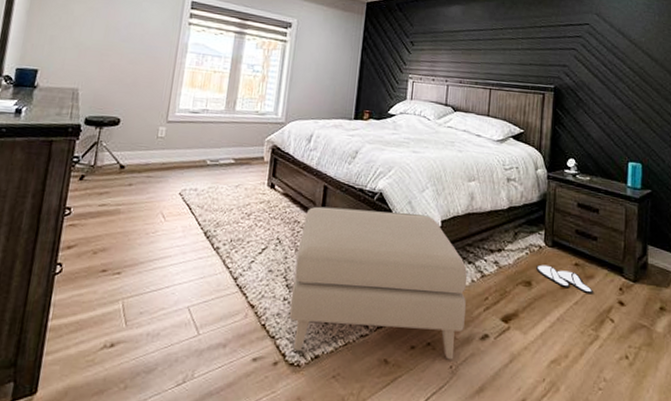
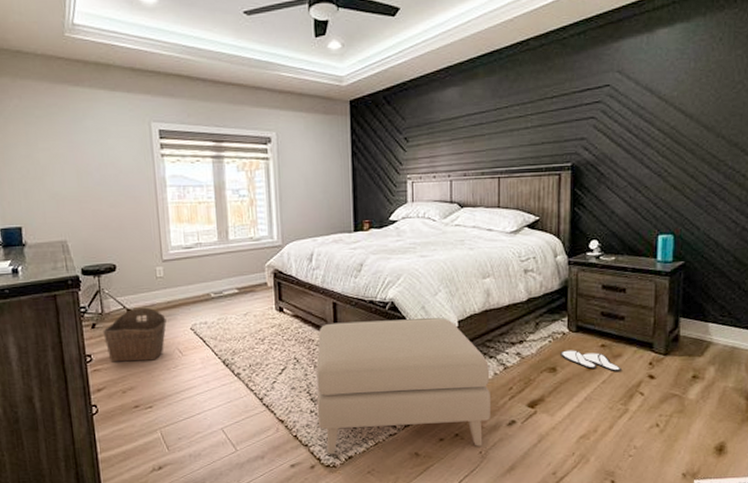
wicker basket: none [88,164,157,222] -> present [103,307,167,362]

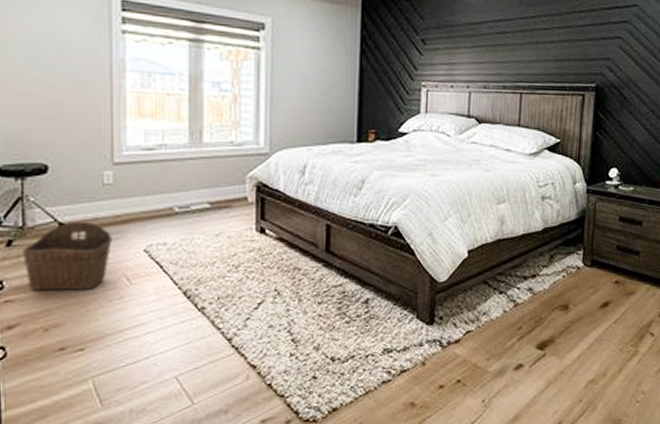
ottoman: present [316,318,492,455] -> none [298,247,499,407]
slippers: present [561,350,621,372] -> none [574,286,634,311]

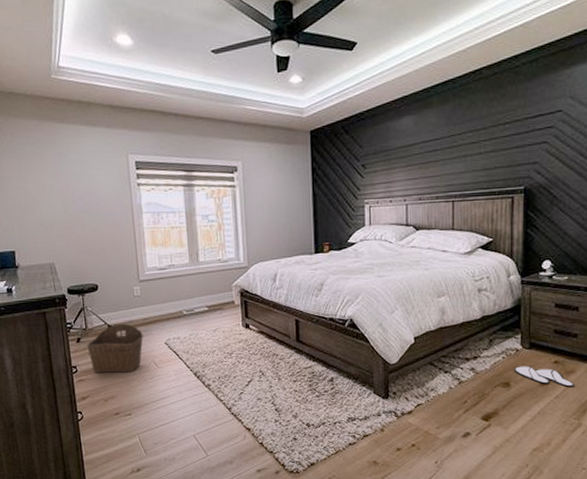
slippers: none [574,286,634,311] -> present [514,366,574,388]

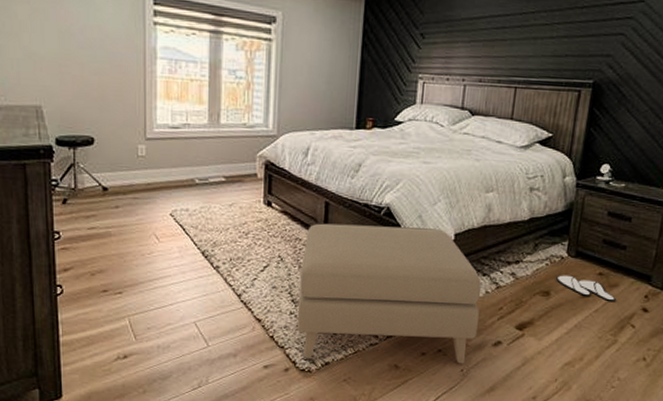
wicker basket: present [87,323,143,373] -> none [75,186,145,244]
ottoman: none [280,334,447,462] -> present [296,223,482,364]

